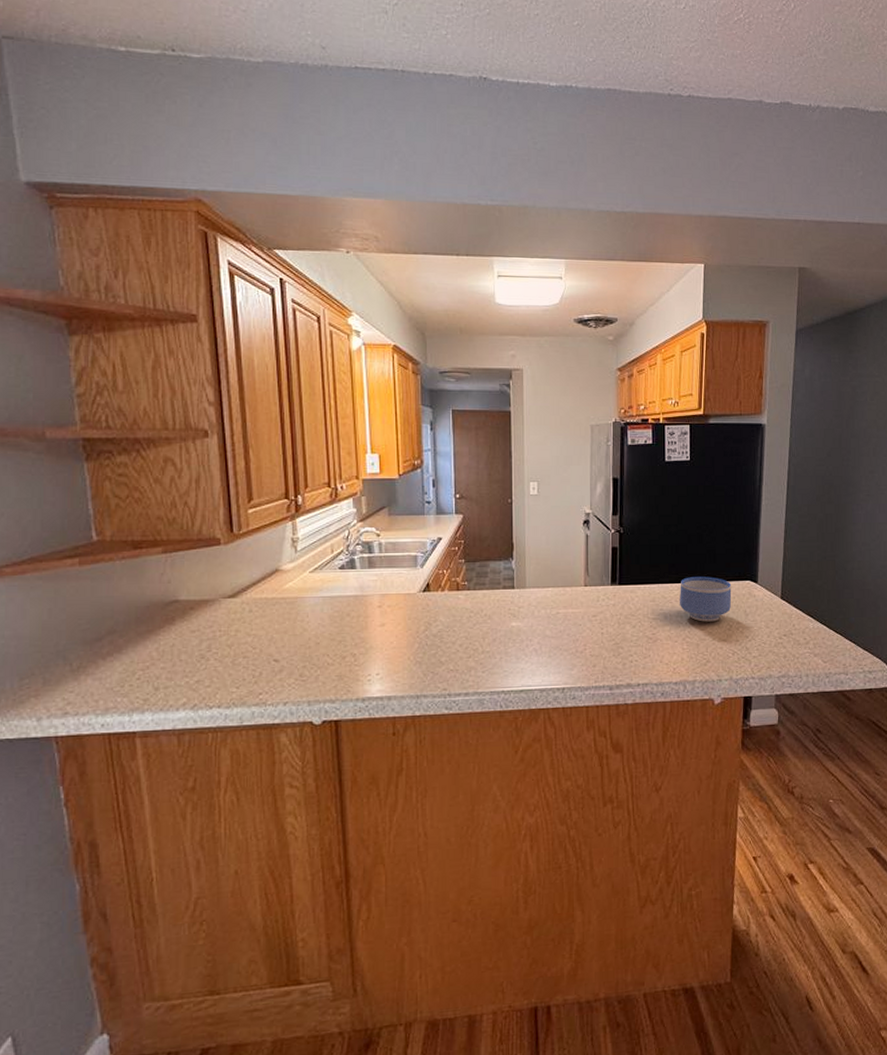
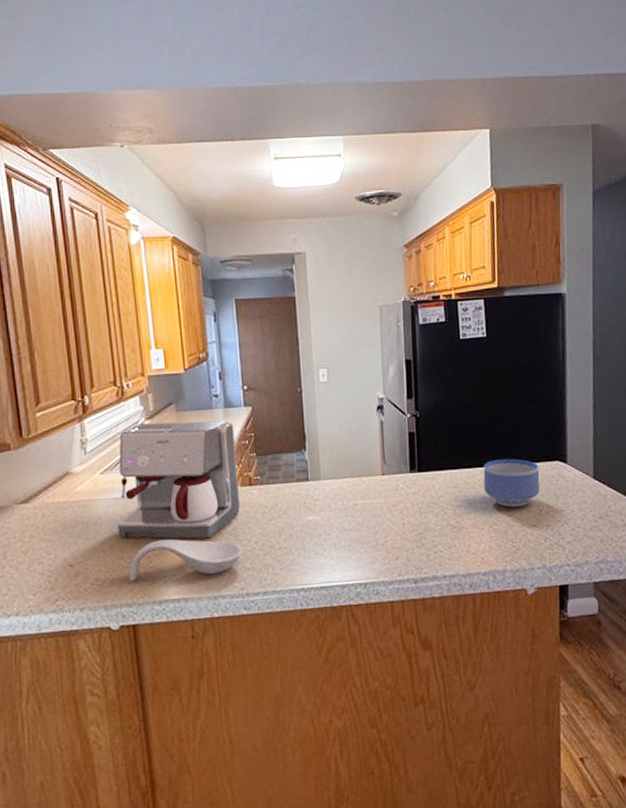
coffee maker: none [324,525,447,640] -> present [116,421,241,540]
spoon rest: none [333,638,446,678] -> present [128,539,242,581]

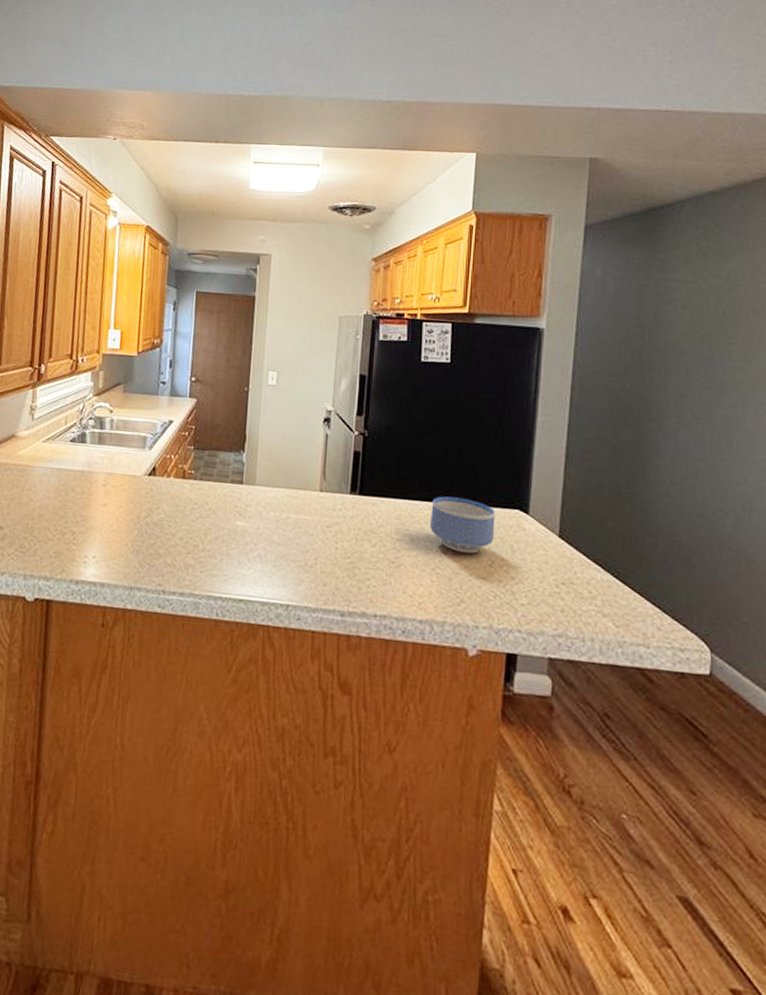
coffee maker: present [116,421,241,540] -> none [49,399,176,526]
spoon rest: present [128,539,242,581] -> none [51,517,165,564]

